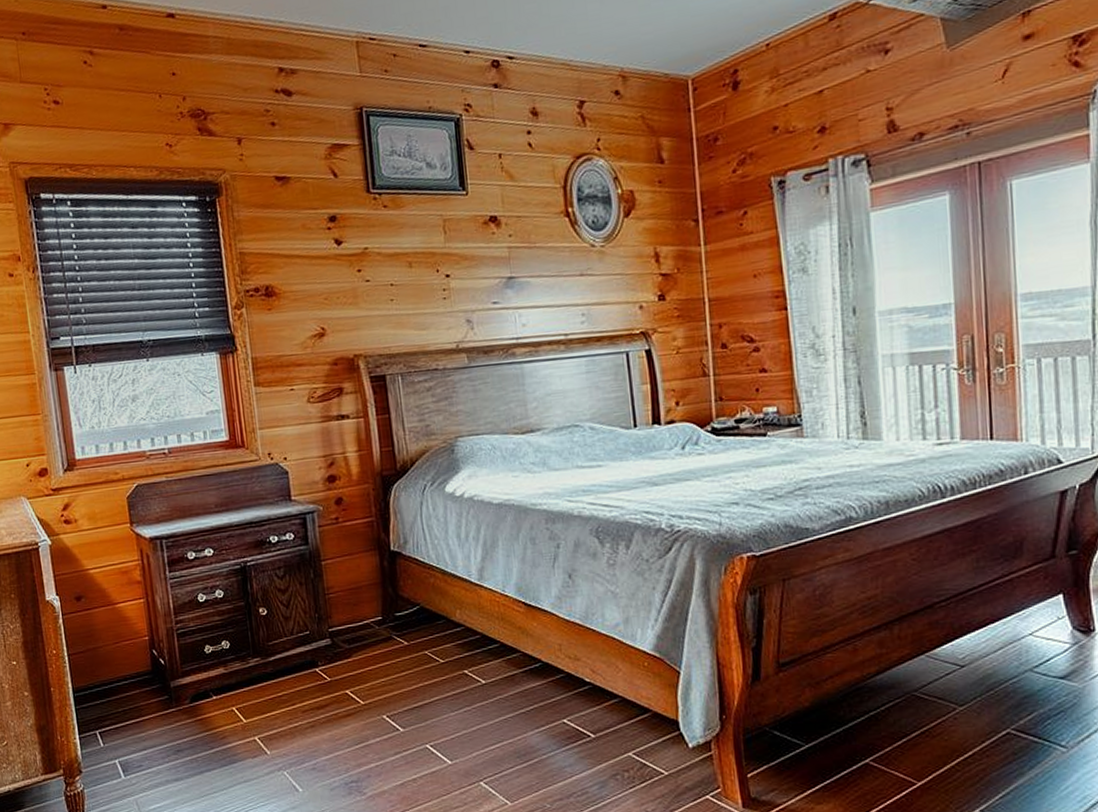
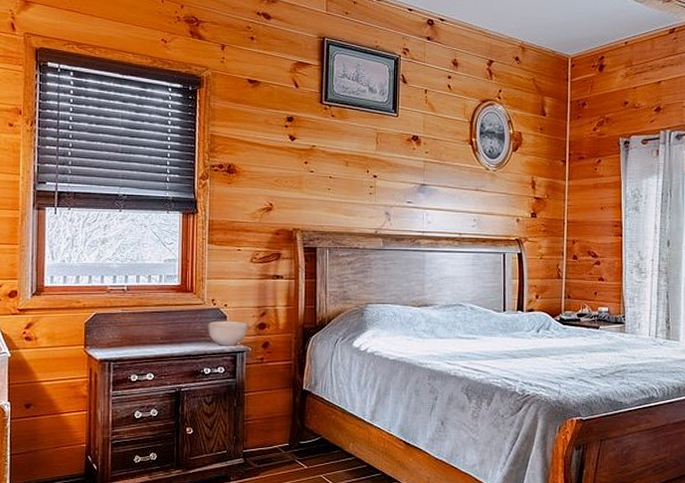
bowl: none [266,475,316,508] -> present [207,320,249,346]

